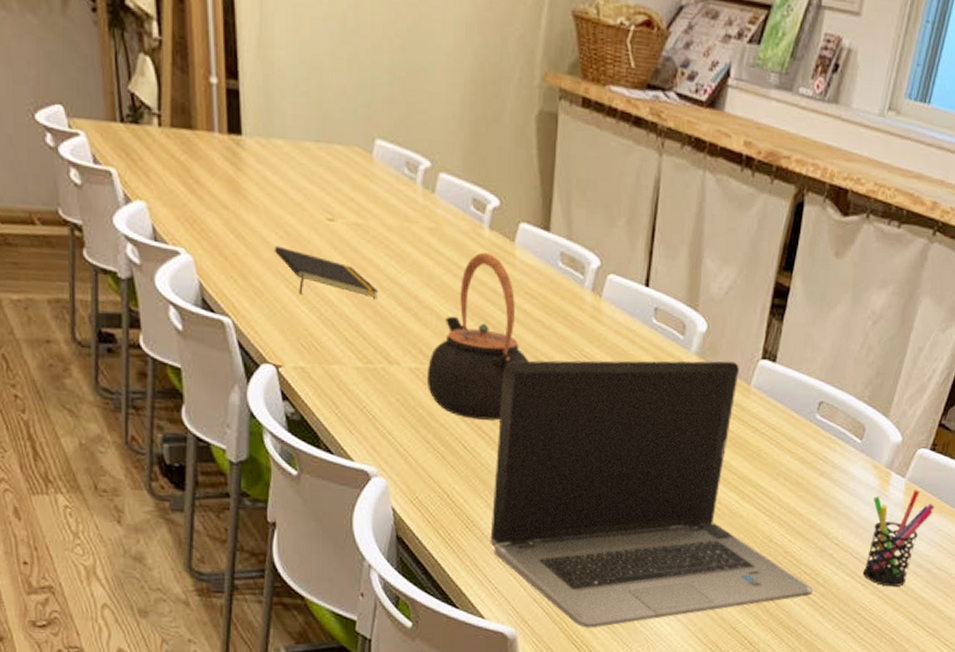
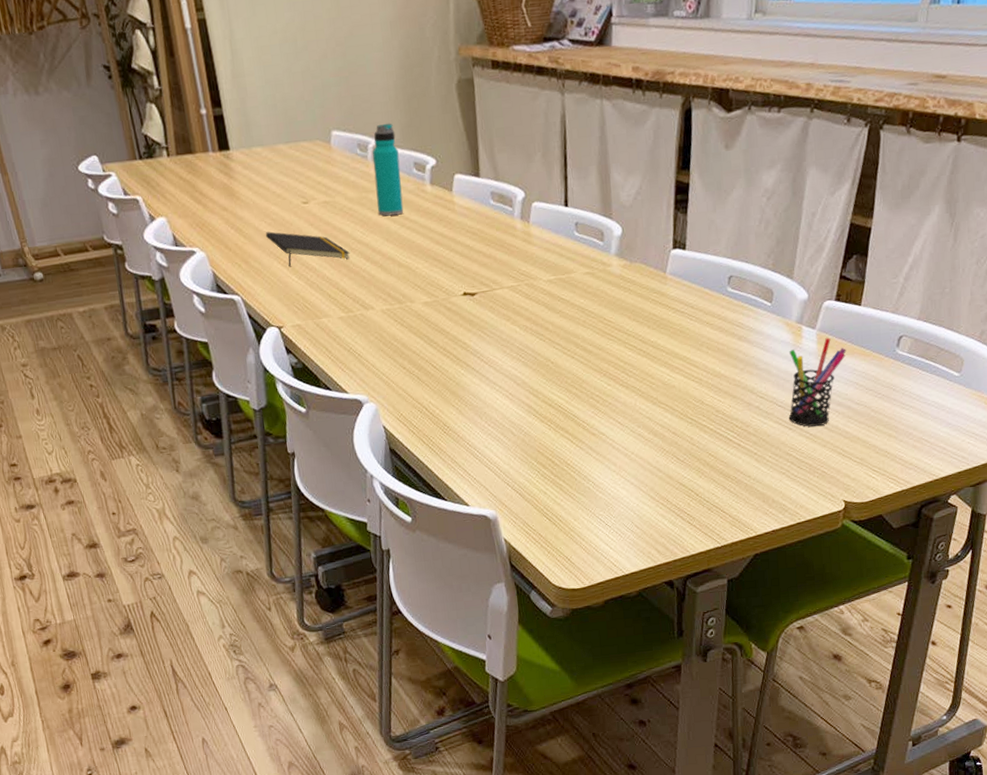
water bottle: none [420,144,455,258] -> present [373,123,404,216]
teapot: present [426,252,529,421] -> none [396,204,477,343]
laptop computer: present [490,360,813,628] -> none [457,255,746,502]

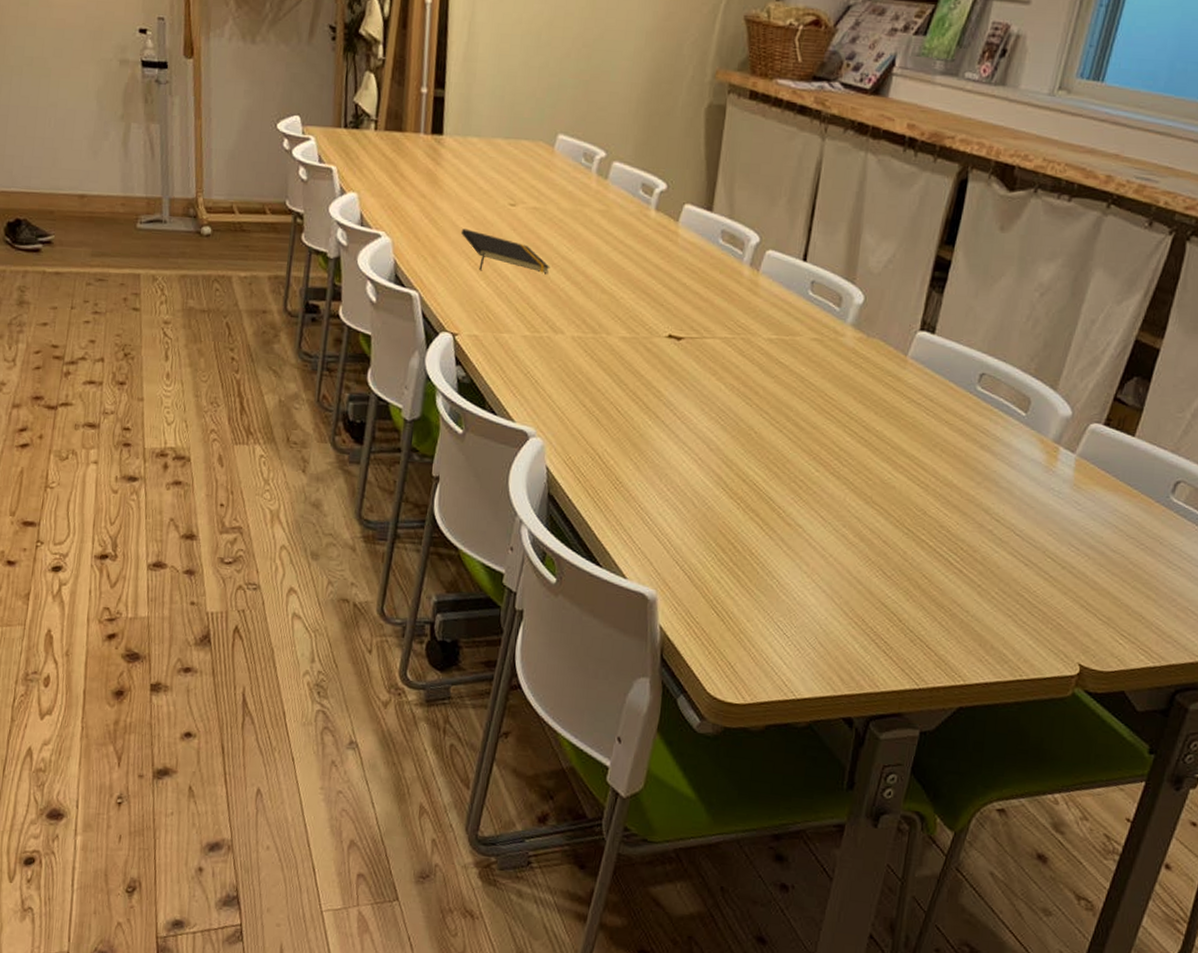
water bottle: present [373,123,404,216] -> none [590,136,628,237]
pen holder: present [788,338,846,427] -> none [1026,466,1109,569]

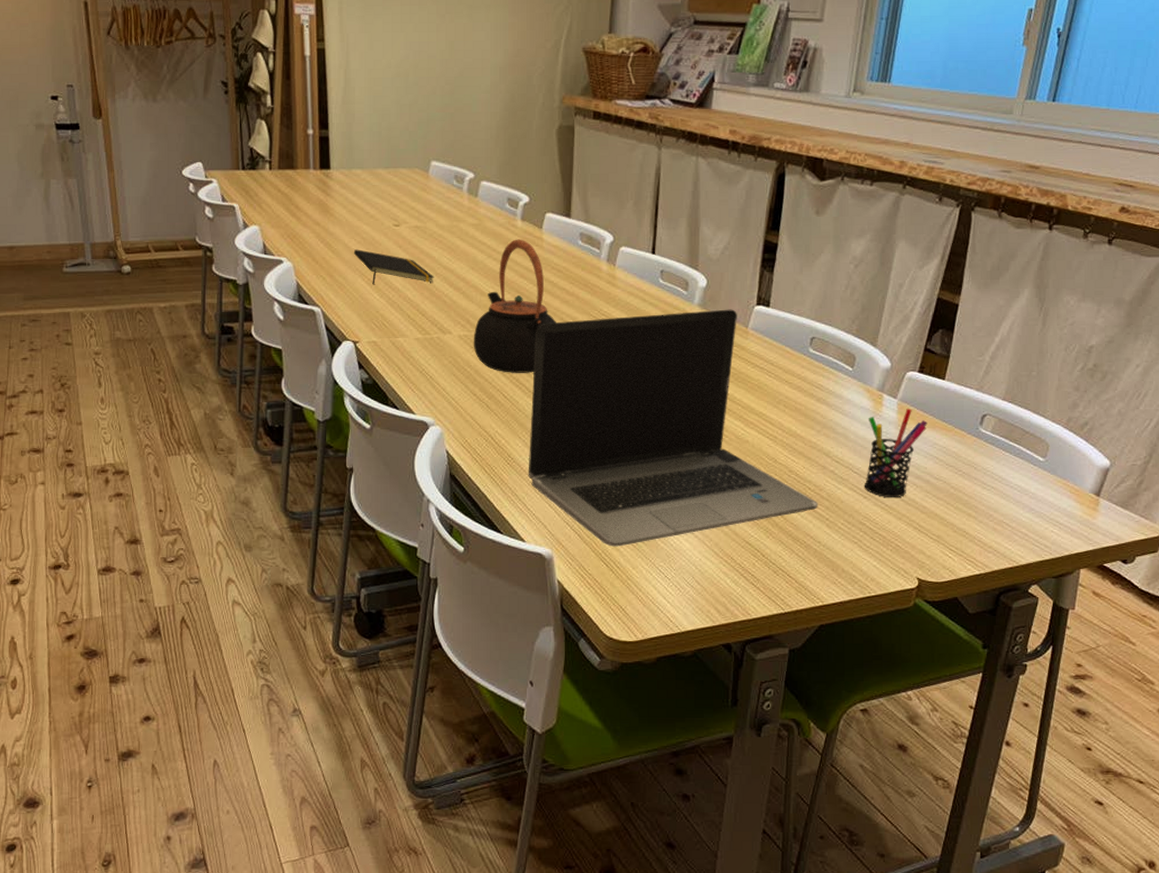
teapot: none [587,231,685,387] -> present [473,239,556,373]
laptop computer: none [636,330,970,595] -> present [528,309,818,547]
pen holder: none [1026,466,1109,569] -> present [864,409,928,498]

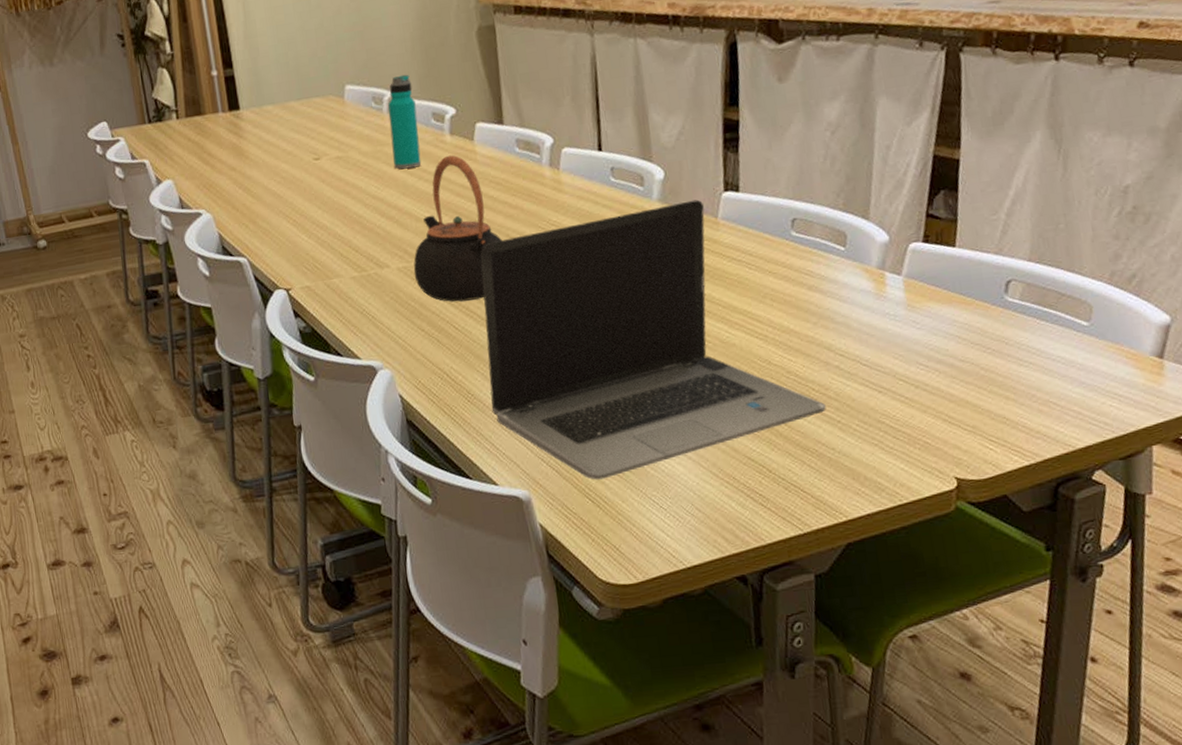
notepad: present [353,249,434,285] -> none [274,190,364,226]
water bottle: none [466,159,493,246] -> present [388,74,422,169]
pen holder: present [864,409,928,498] -> none [870,285,942,389]

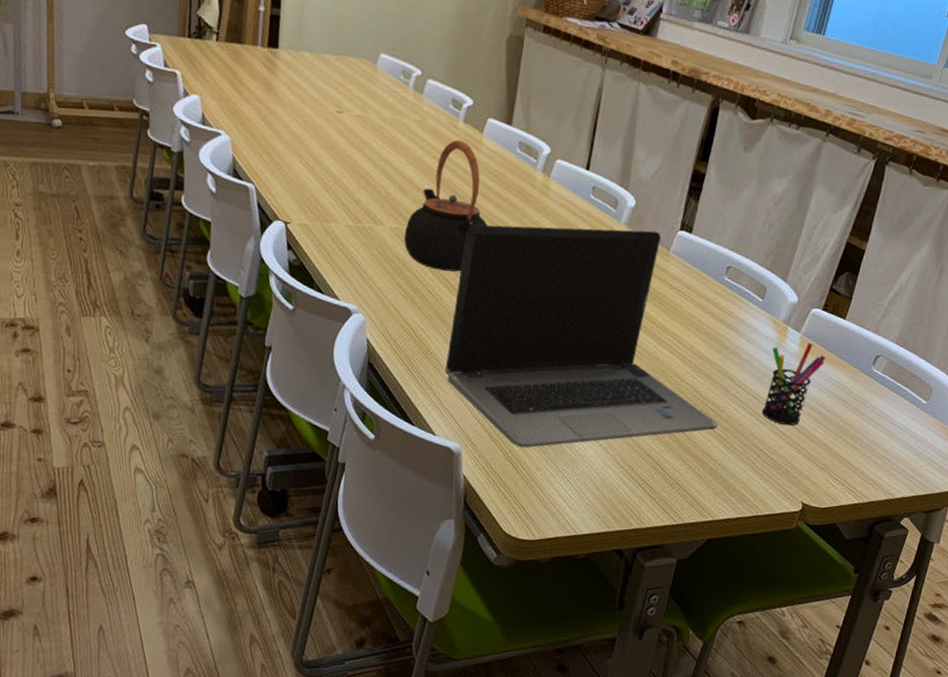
water bottle: present [388,74,422,169] -> none [407,58,440,143]
pen holder: none [870,285,942,389] -> present [762,343,826,426]

